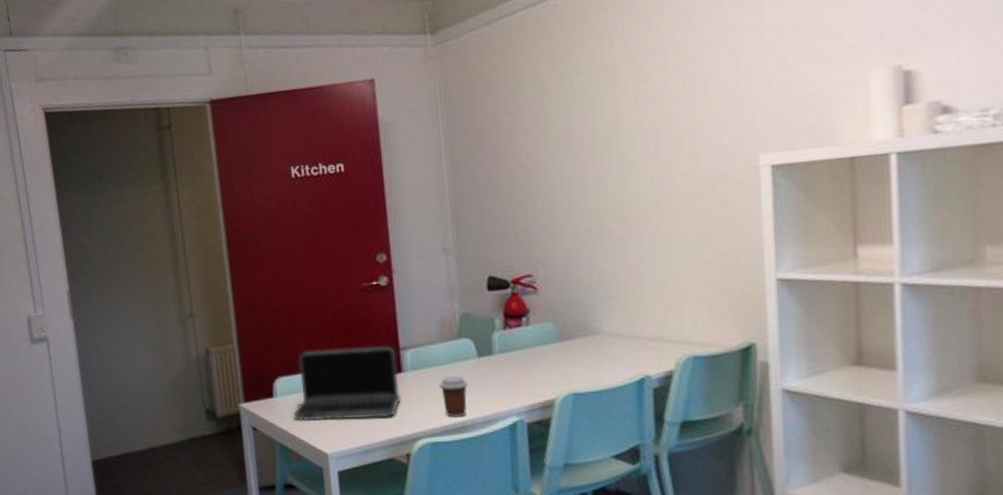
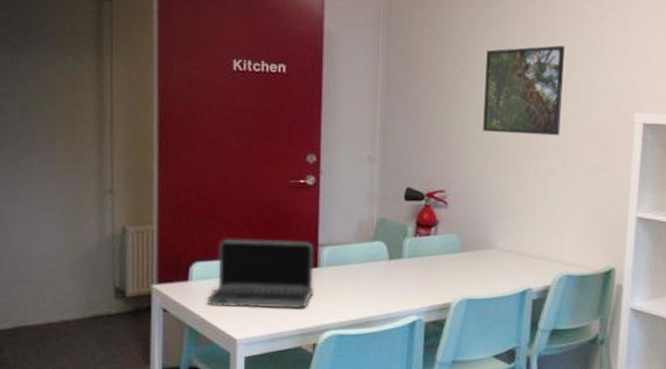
coffee cup: present [439,376,469,418] -> none [351,275,378,313]
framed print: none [562,90,663,202] -> present [483,45,565,136]

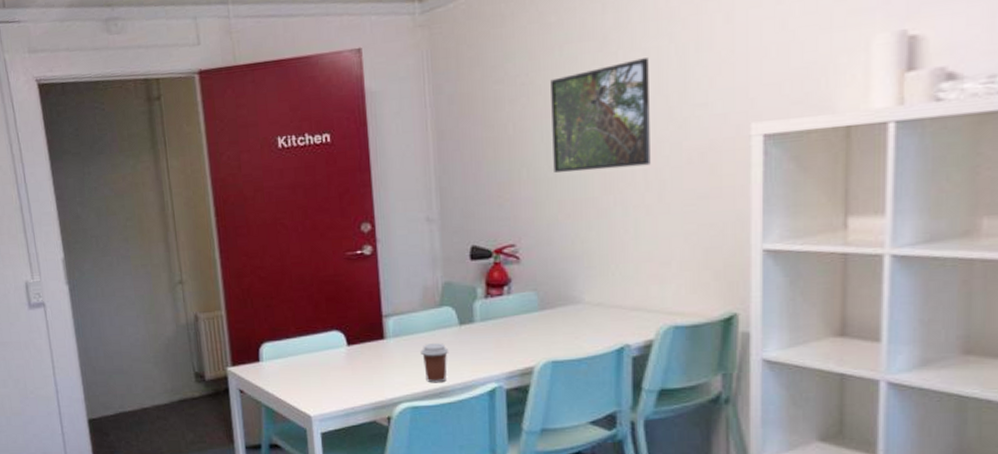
laptop: present [206,239,314,309] -> none [278,313,383,385]
coffee cup: none [351,275,378,313] -> present [420,343,449,383]

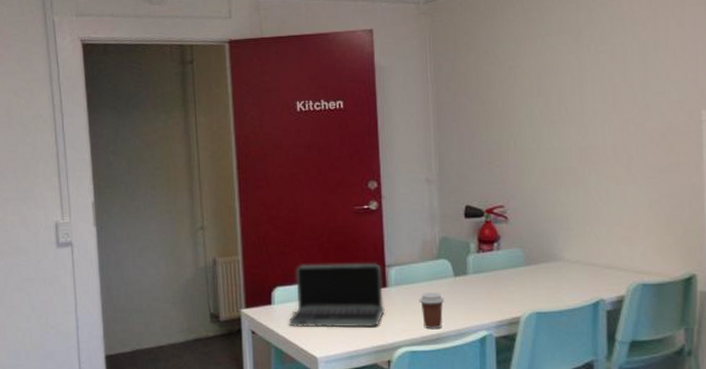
laptop: none [278,313,383,385] -> present [288,263,385,328]
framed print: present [550,58,651,172] -> none [534,51,619,145]

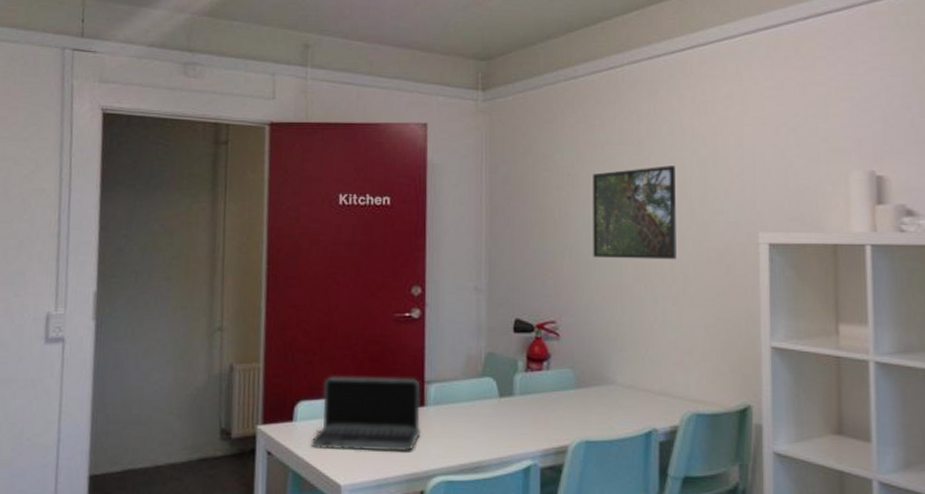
coffee cup: present [419,293,445,330] -> none [459,414,488,457]
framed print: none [534,51,619,145] -> present [593,165,676,260]

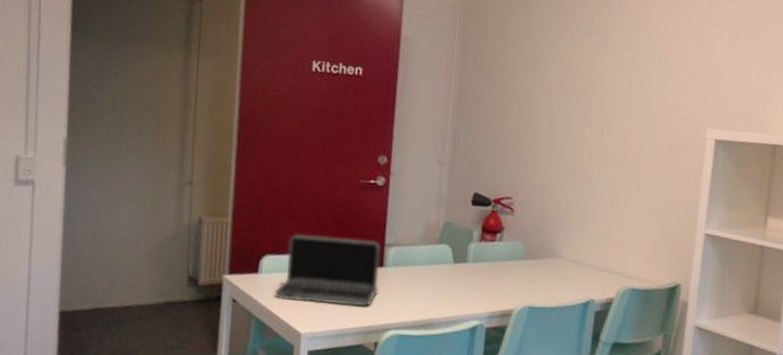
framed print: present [593,165,676,260] -> none [552,58,638,149]

